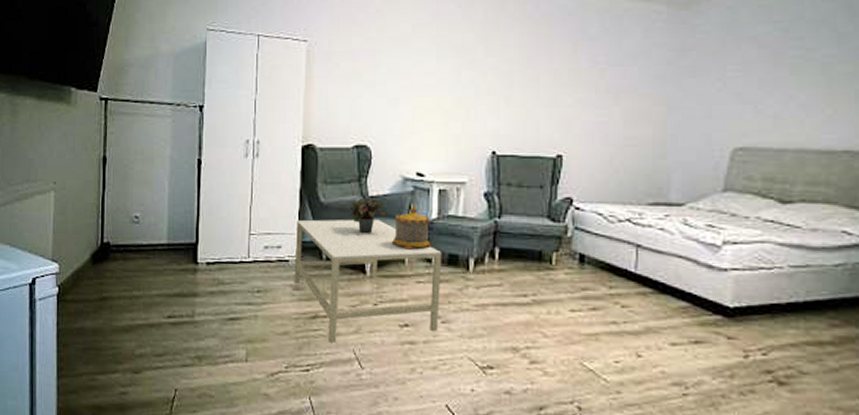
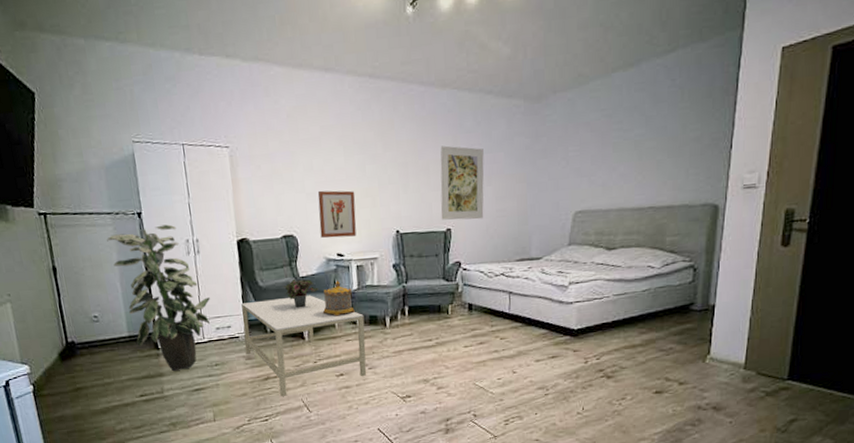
indoor plant: none [163,121,263,292] -> present [107,224,211,371]
wall art: none [399,96,446,153] -> present [317,190,357,239]
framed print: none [550,54,611,147] -> present [440,145,484,220]

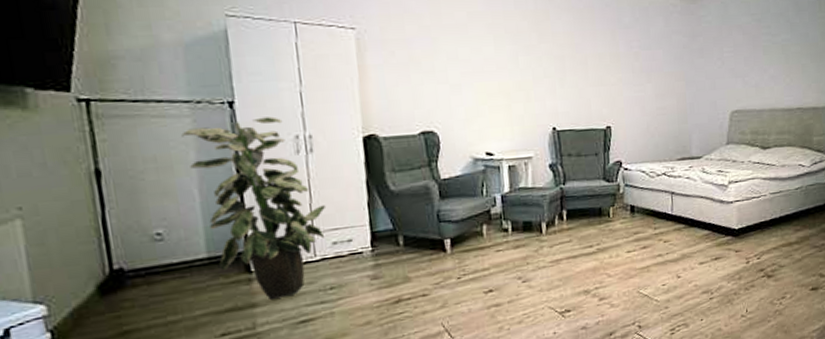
coffee table: present [241,295,367,396] -> none [366,199,520,322]
potted plant: present [283,279,319,308] -> none [420,181,464,216]
wall art: present [317,190,357,239] -> none [463,82,508,136]
decorative container: present [322,280,355,316] -> none [468,182,506,224]
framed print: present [440,145,484,220] -> none [598,40,644,118]

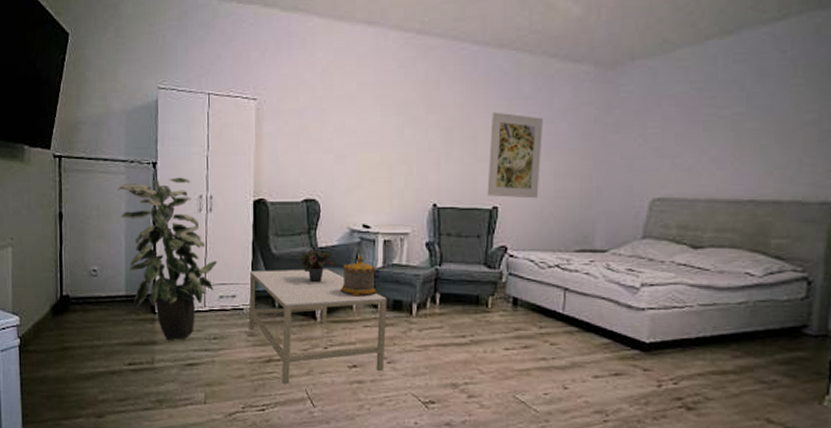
coffee table: none [366,199,520,322] -> present [248,269,387,384]
potted plant: none [420,181,464,216] -> present [298,249,338,283]
decorative container: none [468,182,506,224] -> present [339,255,377,297]
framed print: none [598,40,644,118] -> present [487,112,543,199]

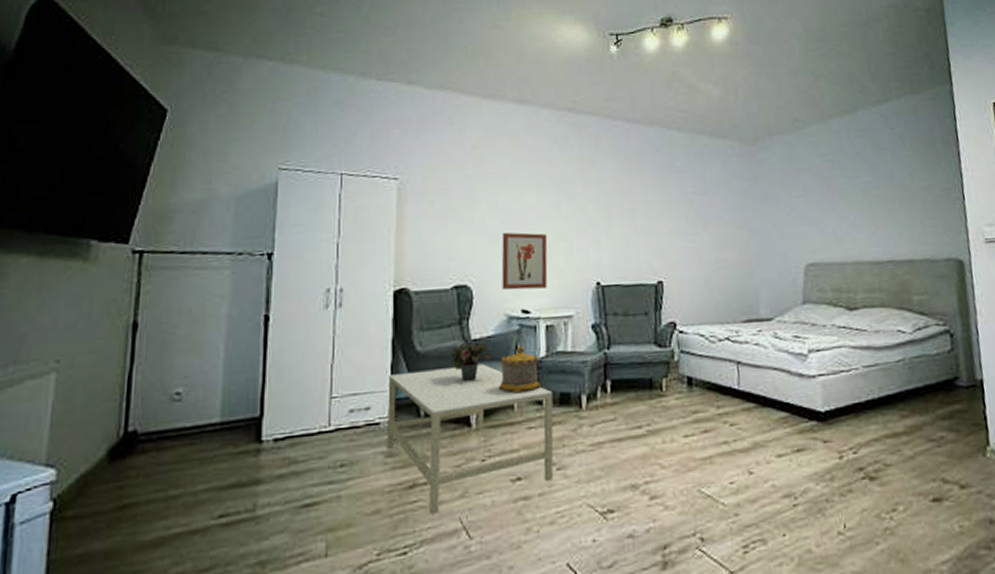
indoor plant: present [118,177,218,340] -> none [219,269,348,475]
wall art: none [346,152,390,206] -> present [501,232,548,291]
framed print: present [487,112,543,199] -> none [648,186,701,271]

